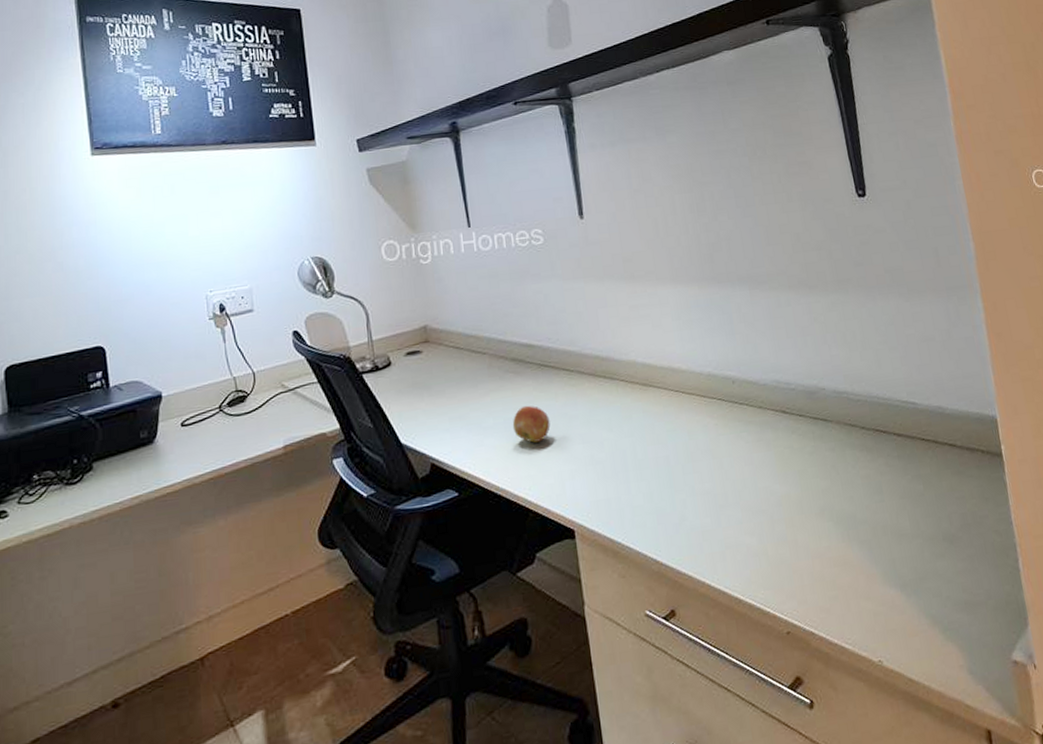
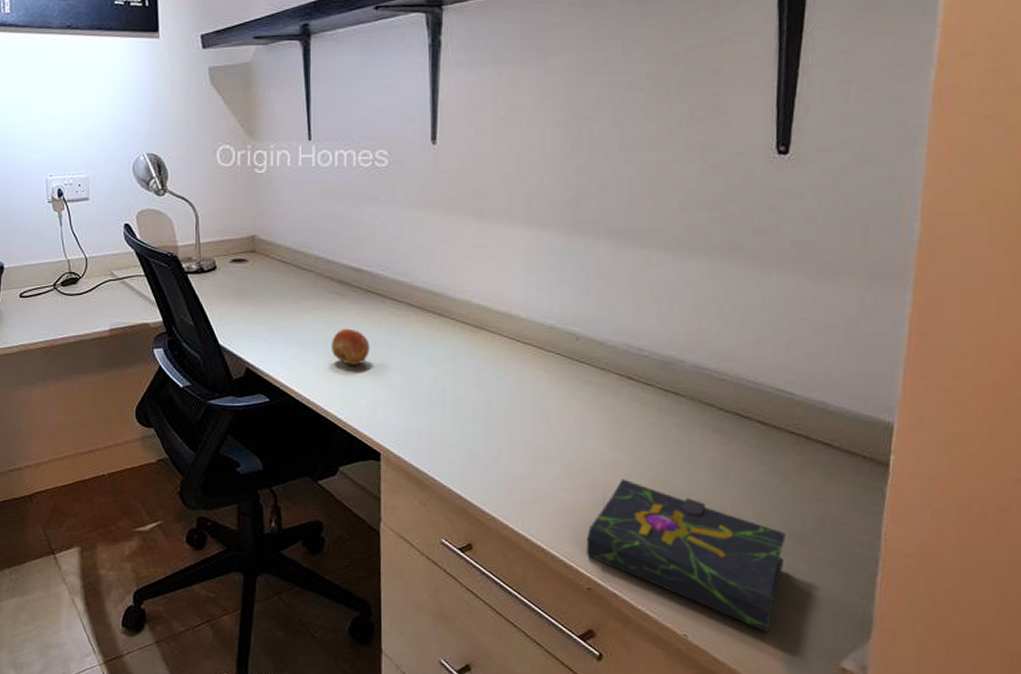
book: none [776,511,948,641] -> present [586,478,786,633]

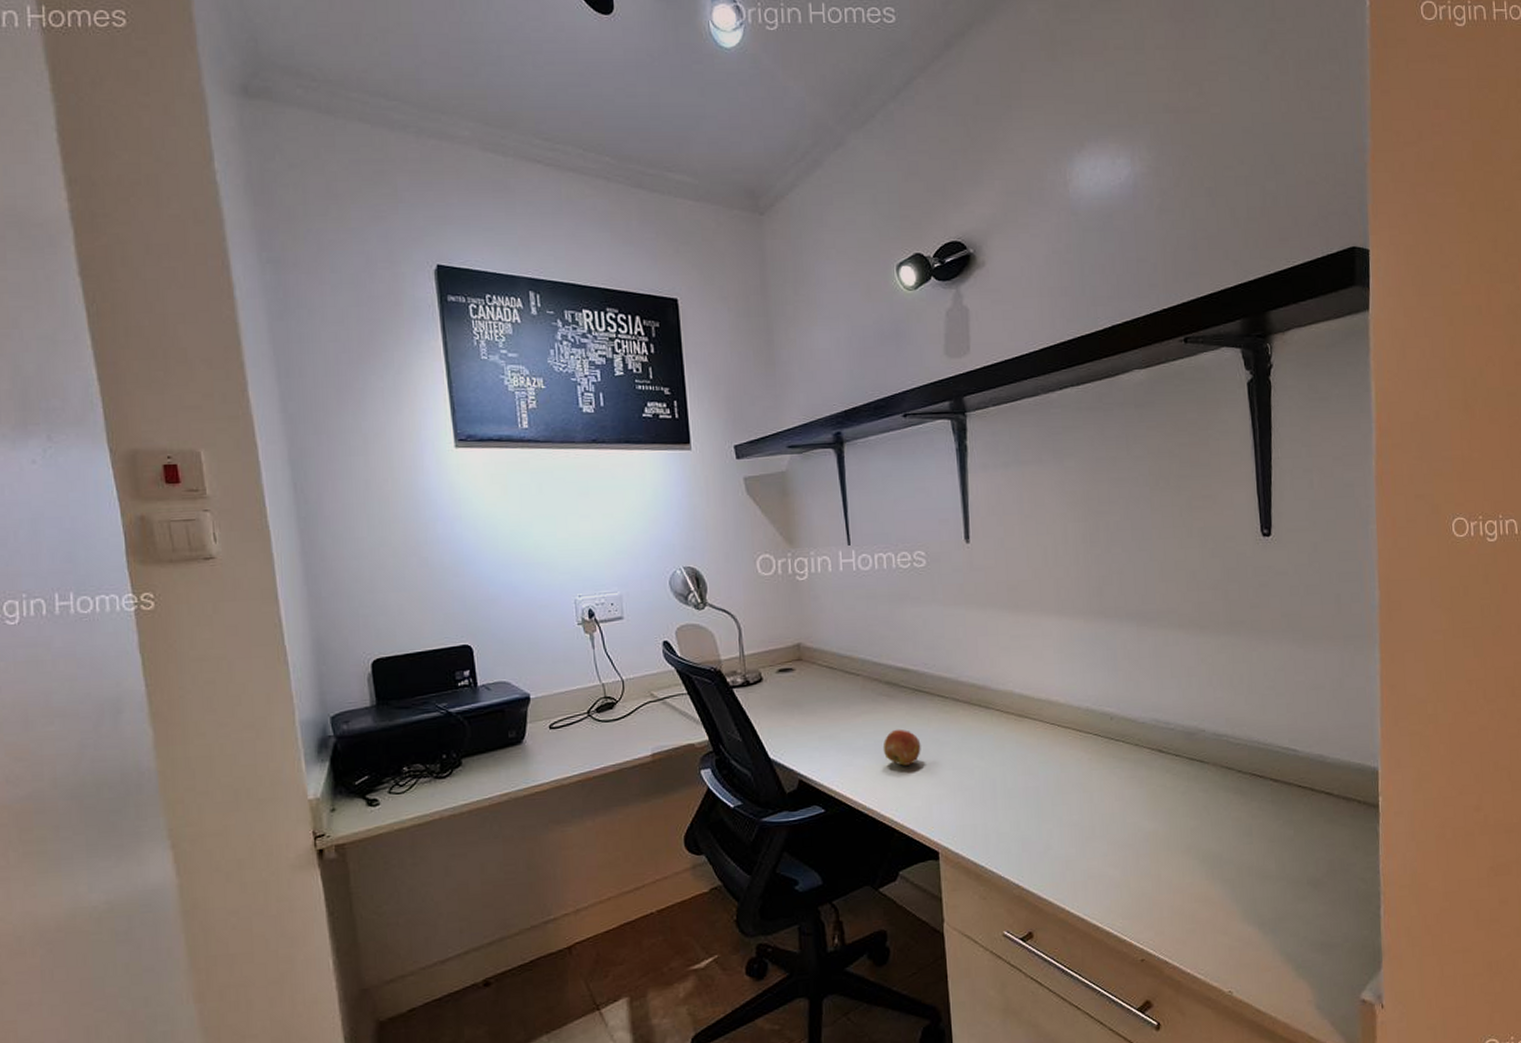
book: present [586,478,786,633] -> none [1136,848,1306,977]

